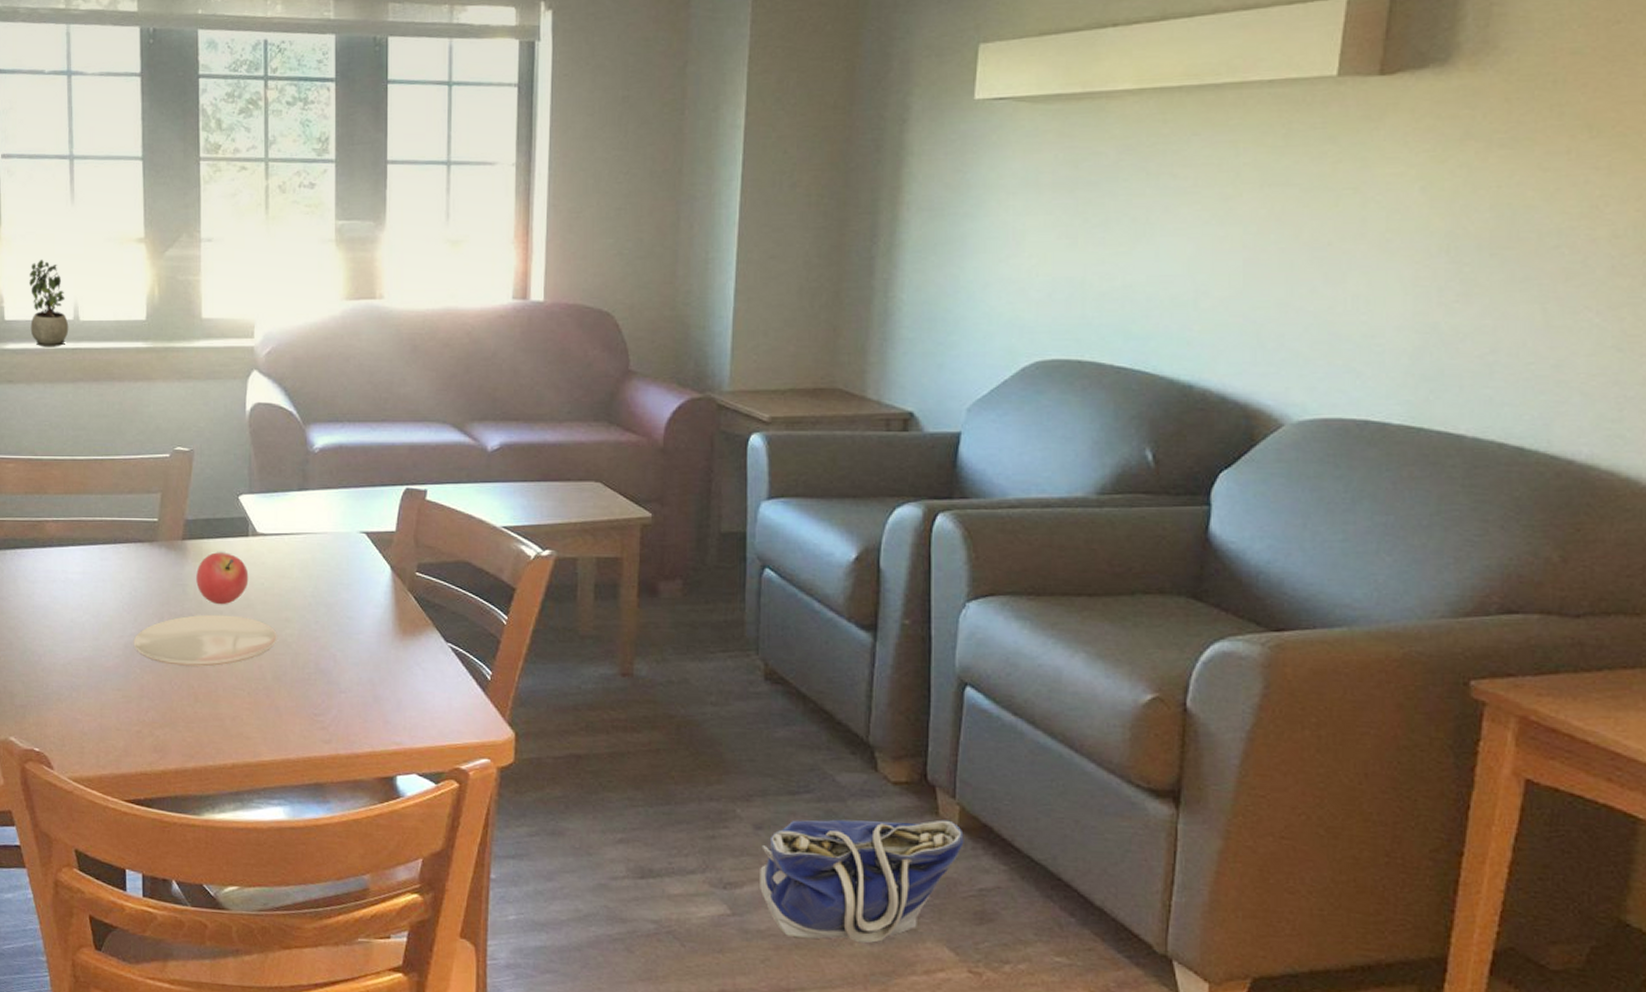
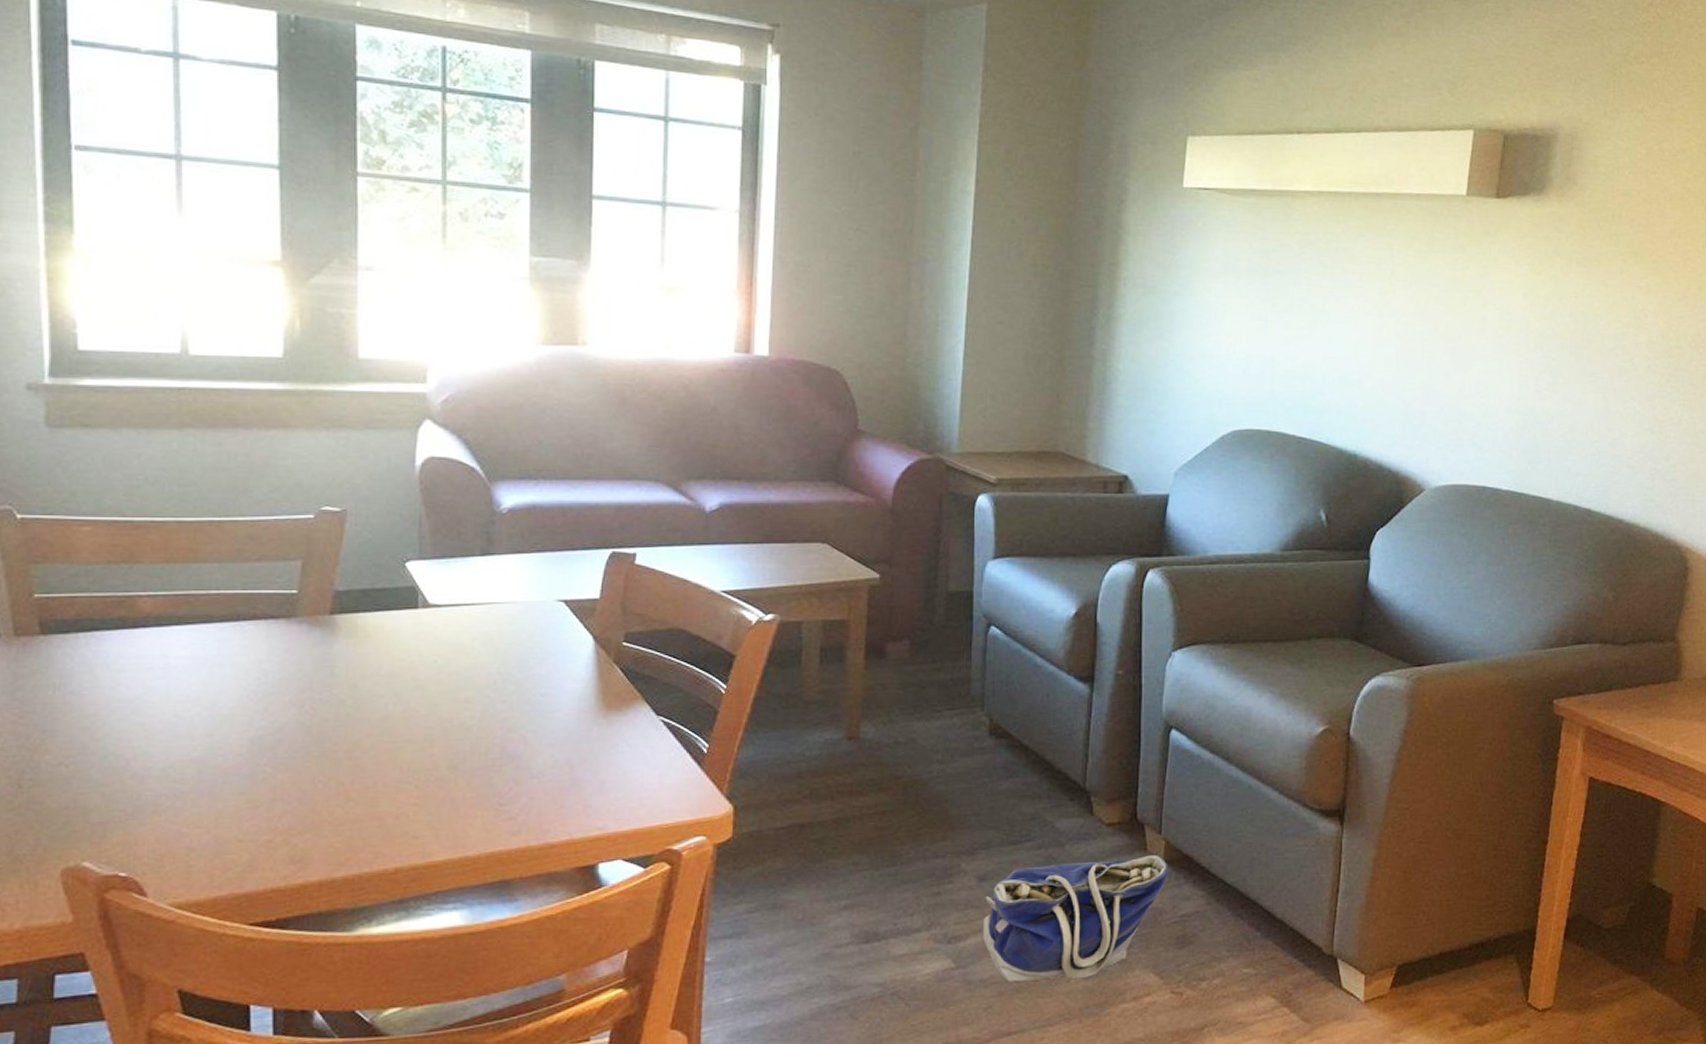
potted plant: present [29,260,69,348] -> none [116,278,174,386]
plate: present [133,614,277,667] -> none [262,698,454,761]
fruit: present [196,552,249,605] -> none [349,627,418,688]

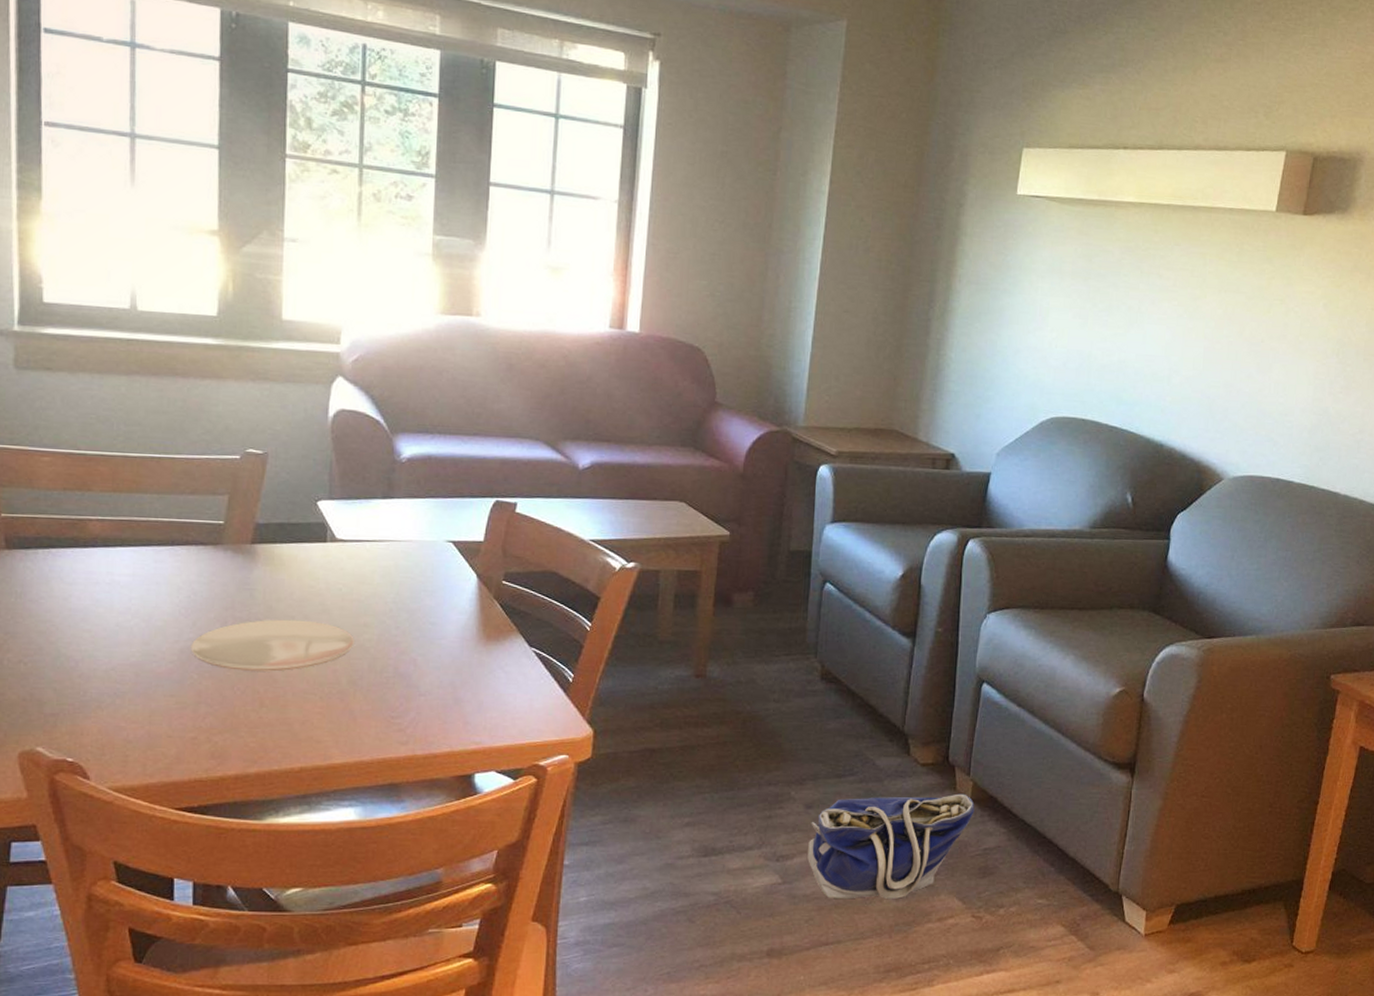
plate: none [262,698,454,761] -> present [190,619,354,672]

